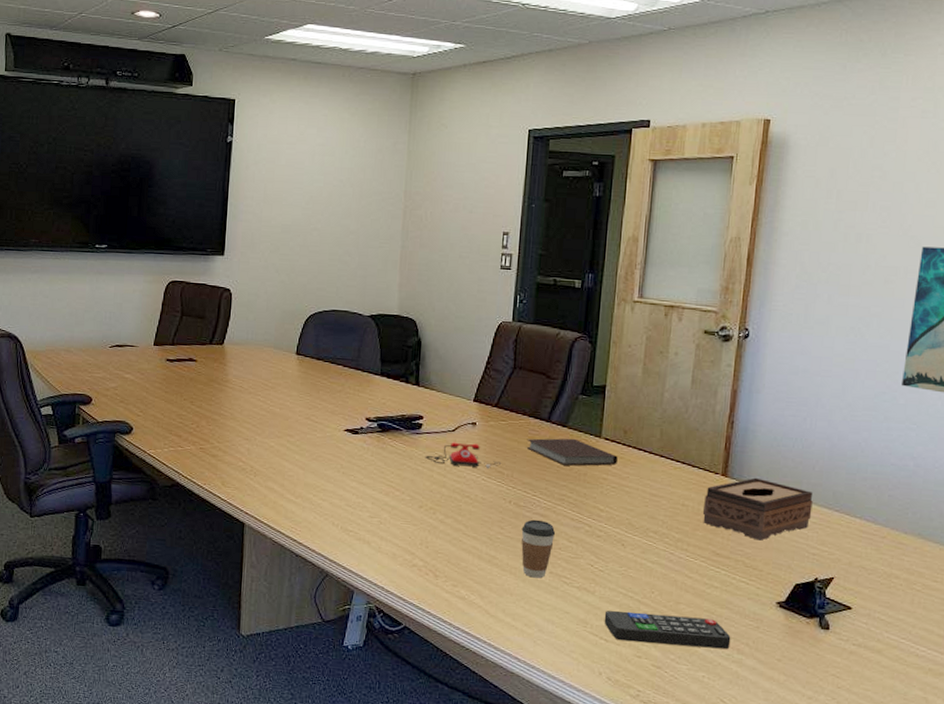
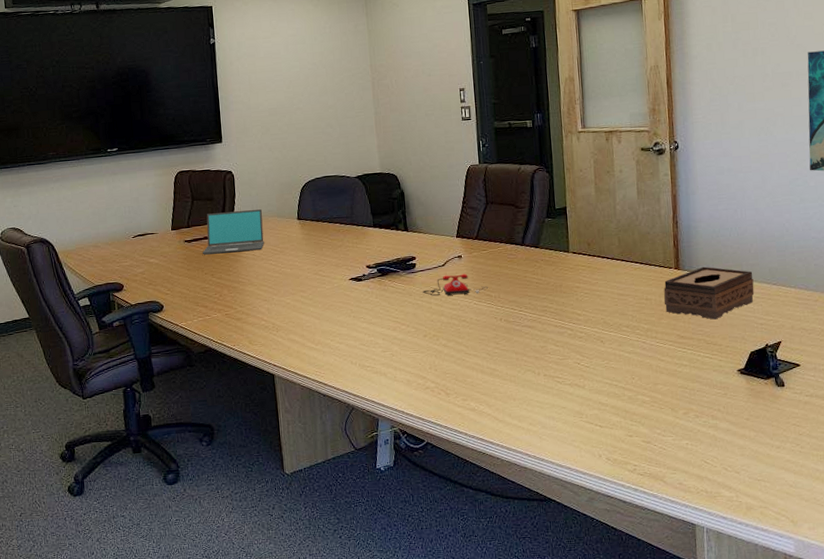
laptop: none [184,333,258,383] -> present [202,209,264,255]
coffee cup: present [521,519,556,578] -> none [514,331,544,382]
notebook: present [526,438,618,466] -> none [507,256,586,281]
remote control: present [604,610,731,650] -> none [595,393,705,425]

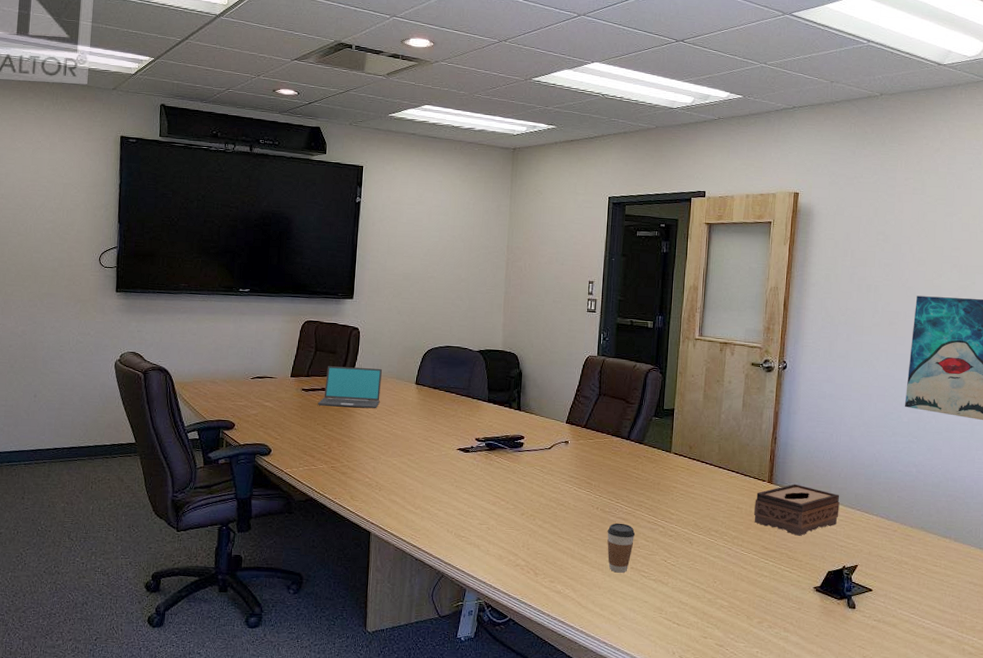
telephone: present [422,273,489,297] -> none [526,458,590,481]
coffee cup: none [514,331,544,382] -> present [607,523,636,573]

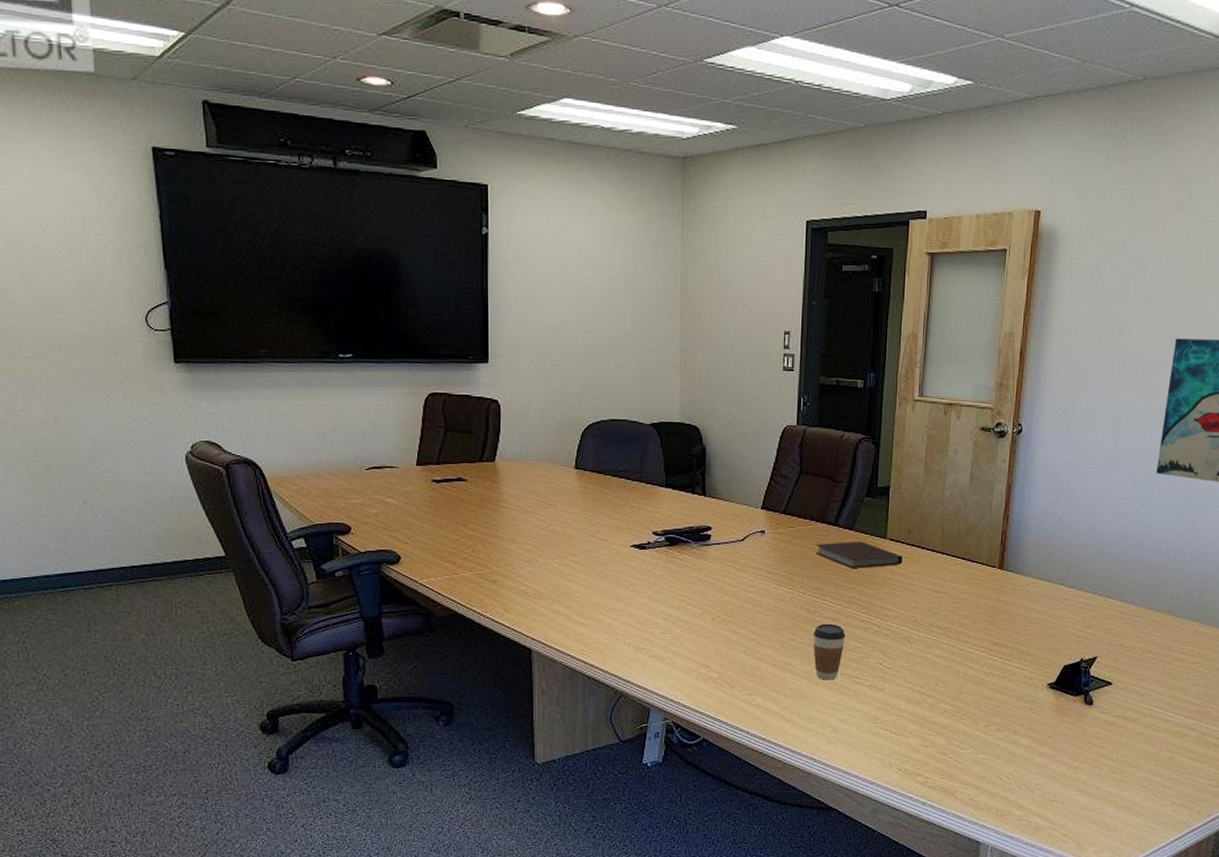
laptop: present [317,366,383,409] -> none [453,450,533,501]
notebook: none [610,453,685,477] -> present [815,541,903,568]
tissue box: present [753,483,840,536] -> none [981,568,1080,628]

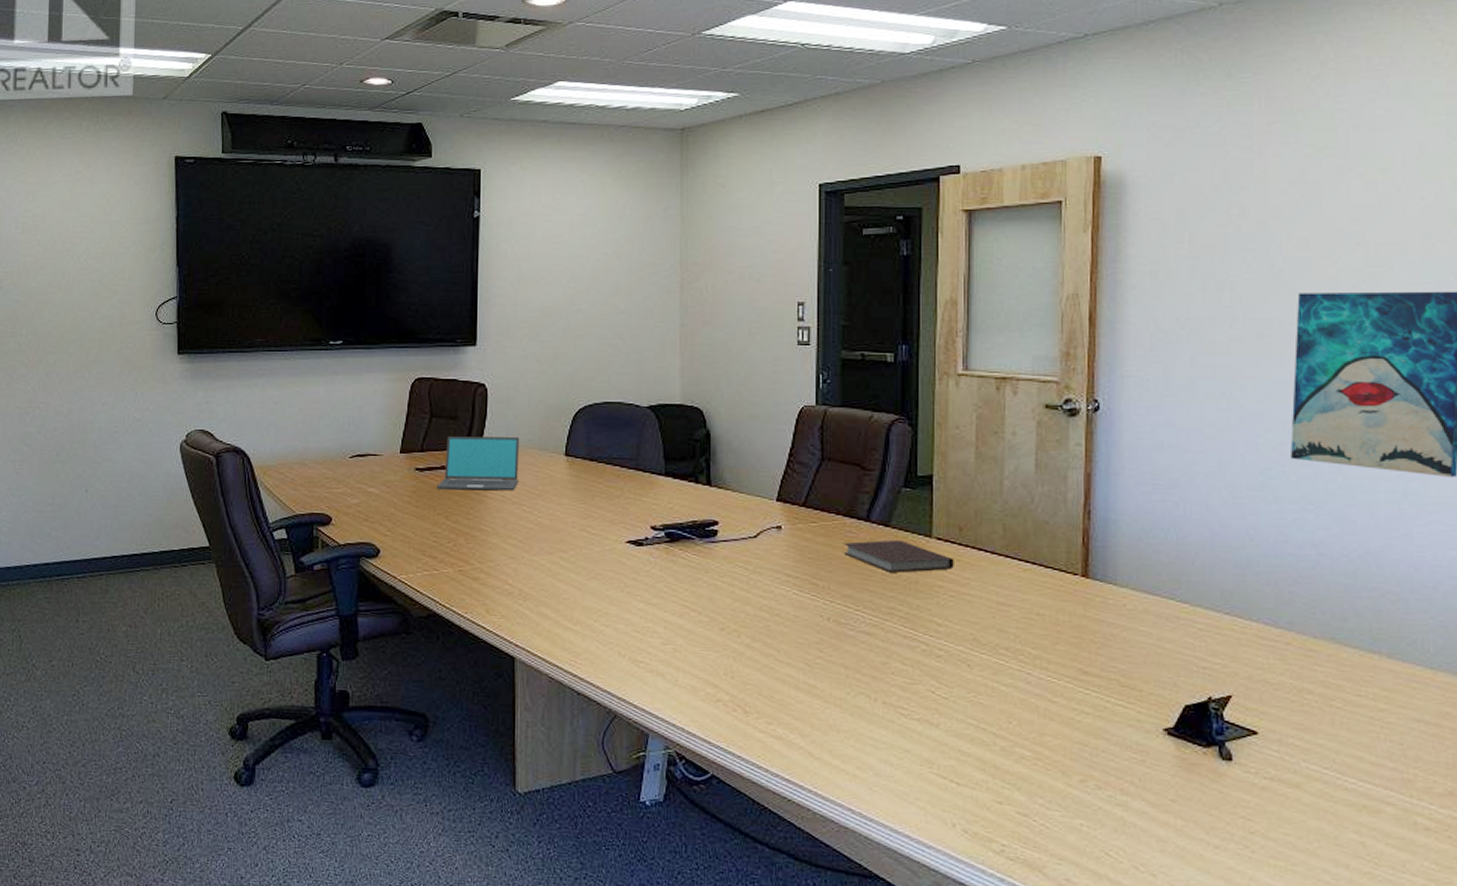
laptop: none [453,450,533,501] -> present [436,436,520,491]
coffee cup: present [813,623,846,680] -> none [844,639,886,710]

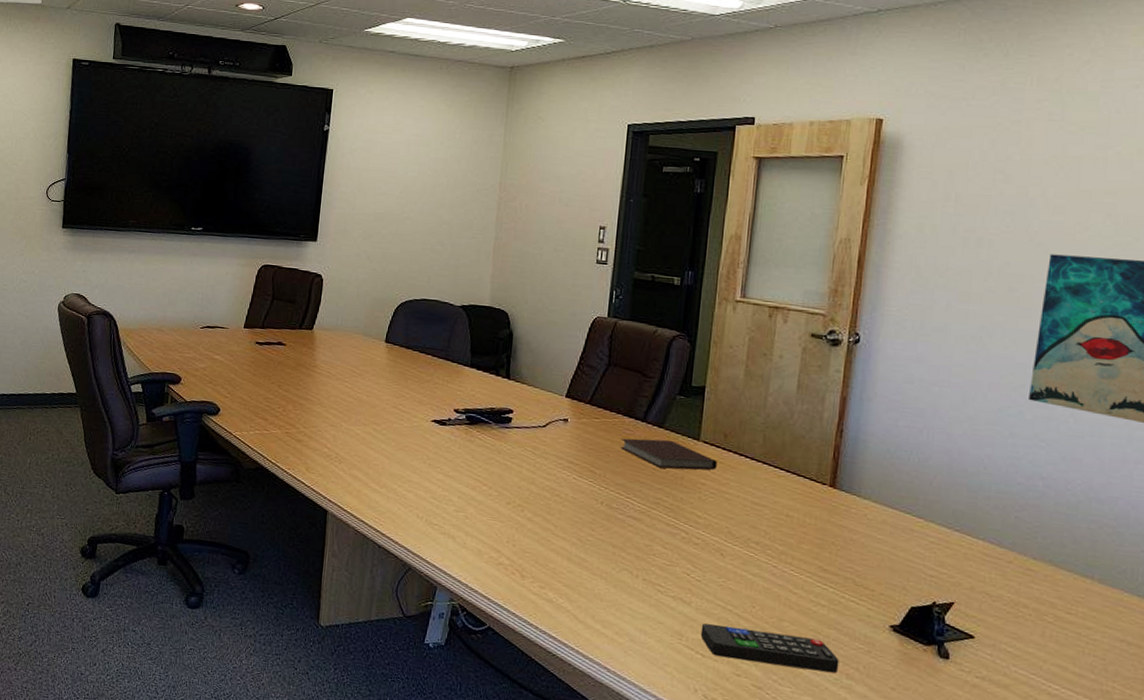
laptop: present [436,436,520,491] -> none [272,317,348,369]
remote control: none [953,746,1111,790] -> present [700,623,839,674]

